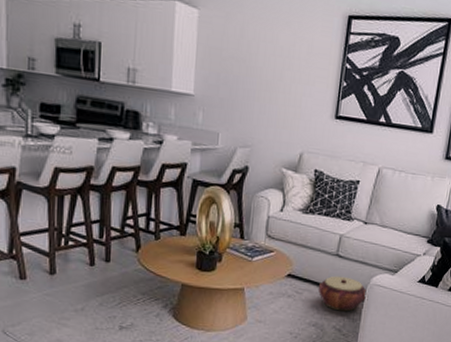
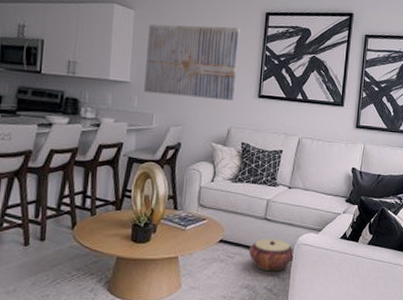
wall art: none [209,27,319,121] -> present [144,24,241,101]

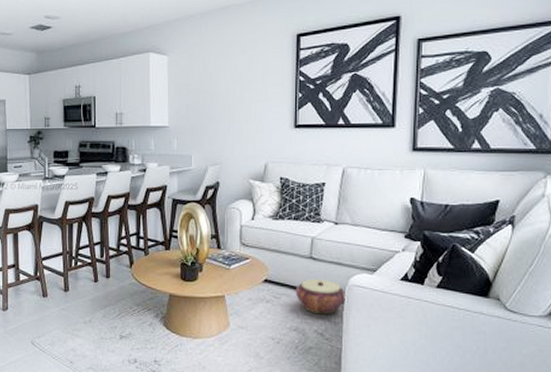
wall art: present [144,24,241,101] -> none [182,55,271,135]

